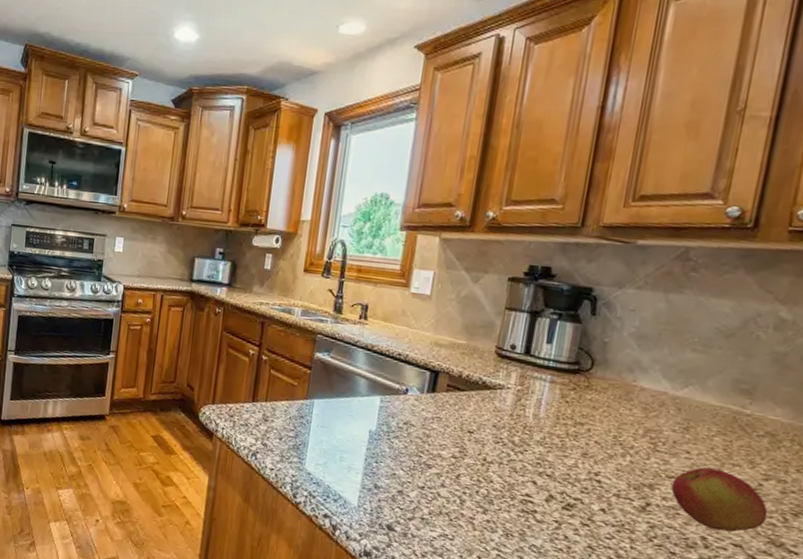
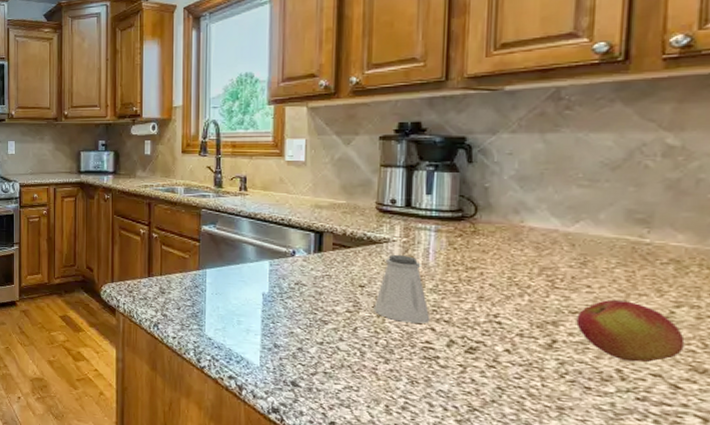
saltshaker: none [479,402,534,476] -> present [373,254,431,323]

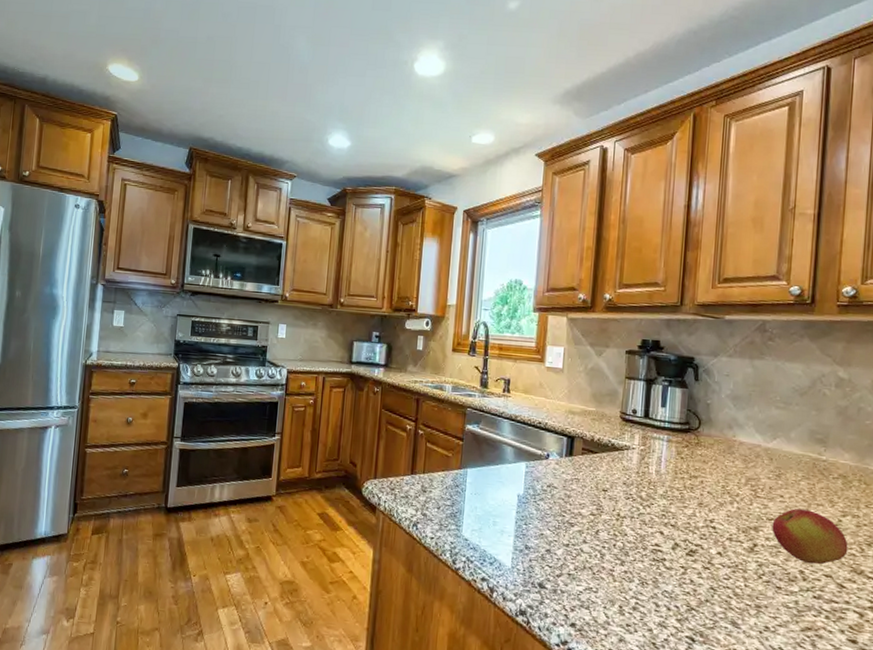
saltshaker: present [373,254,431,323] -> none [613,461,660,527]

